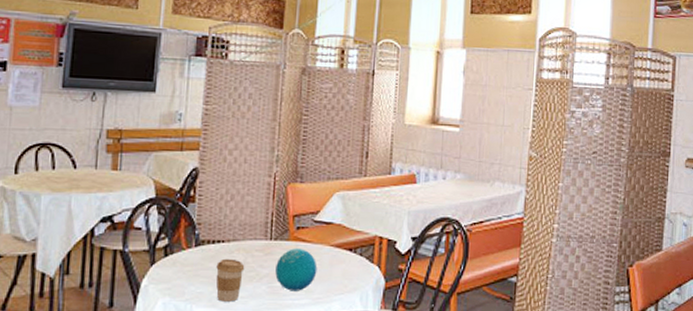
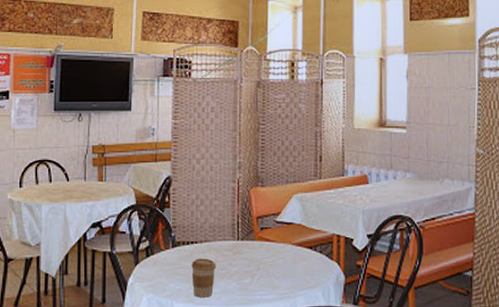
decorative orb: present [275,248,317,291] -> none [244,248,282,287]

